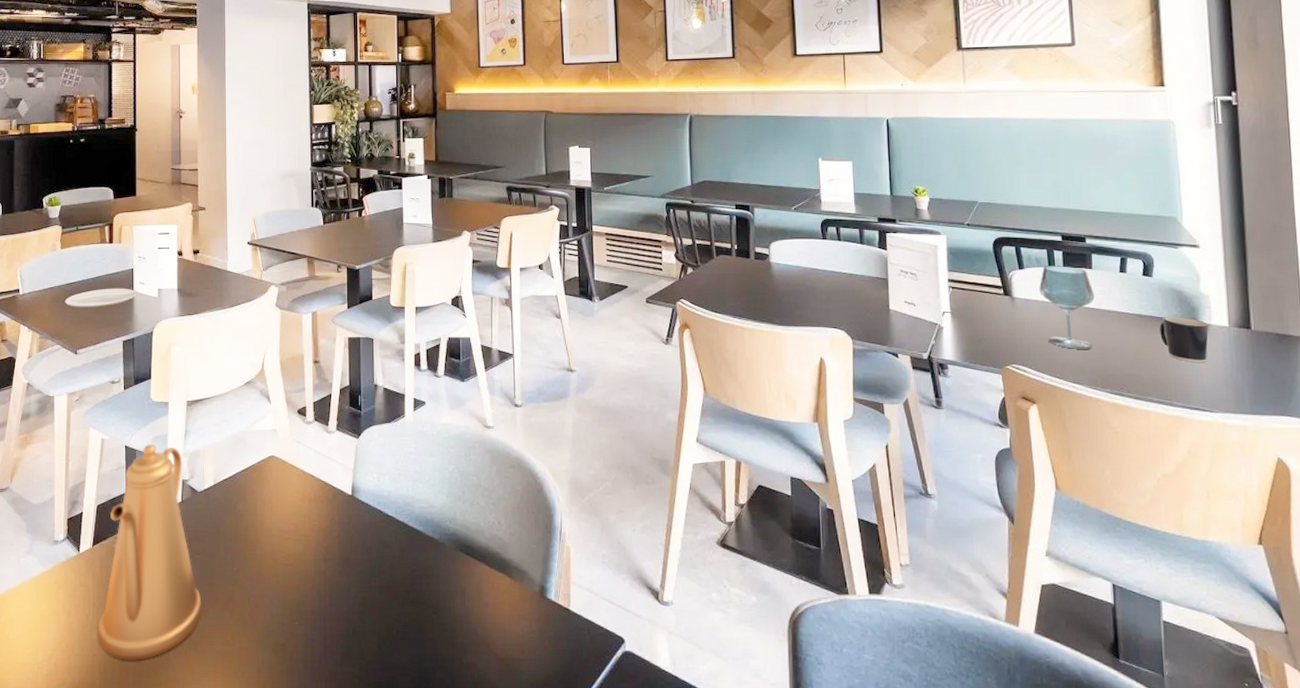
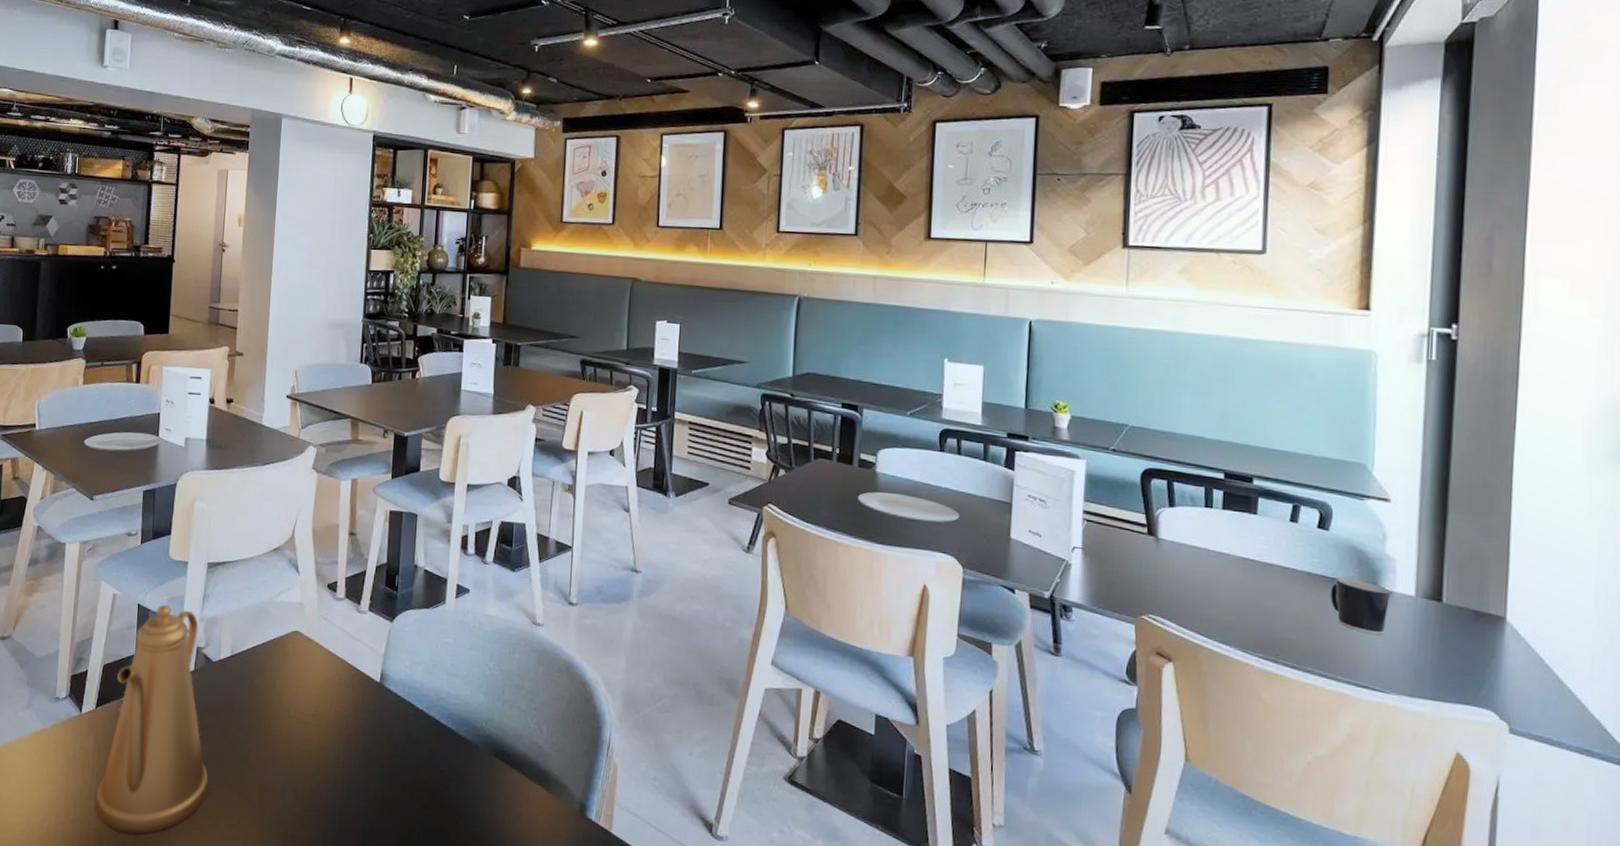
plate: none [757,280,845,303] -> present [858,492,960,523]
wine glass: present [1039,266,1094,349] -> none [1190,506,1256,606]

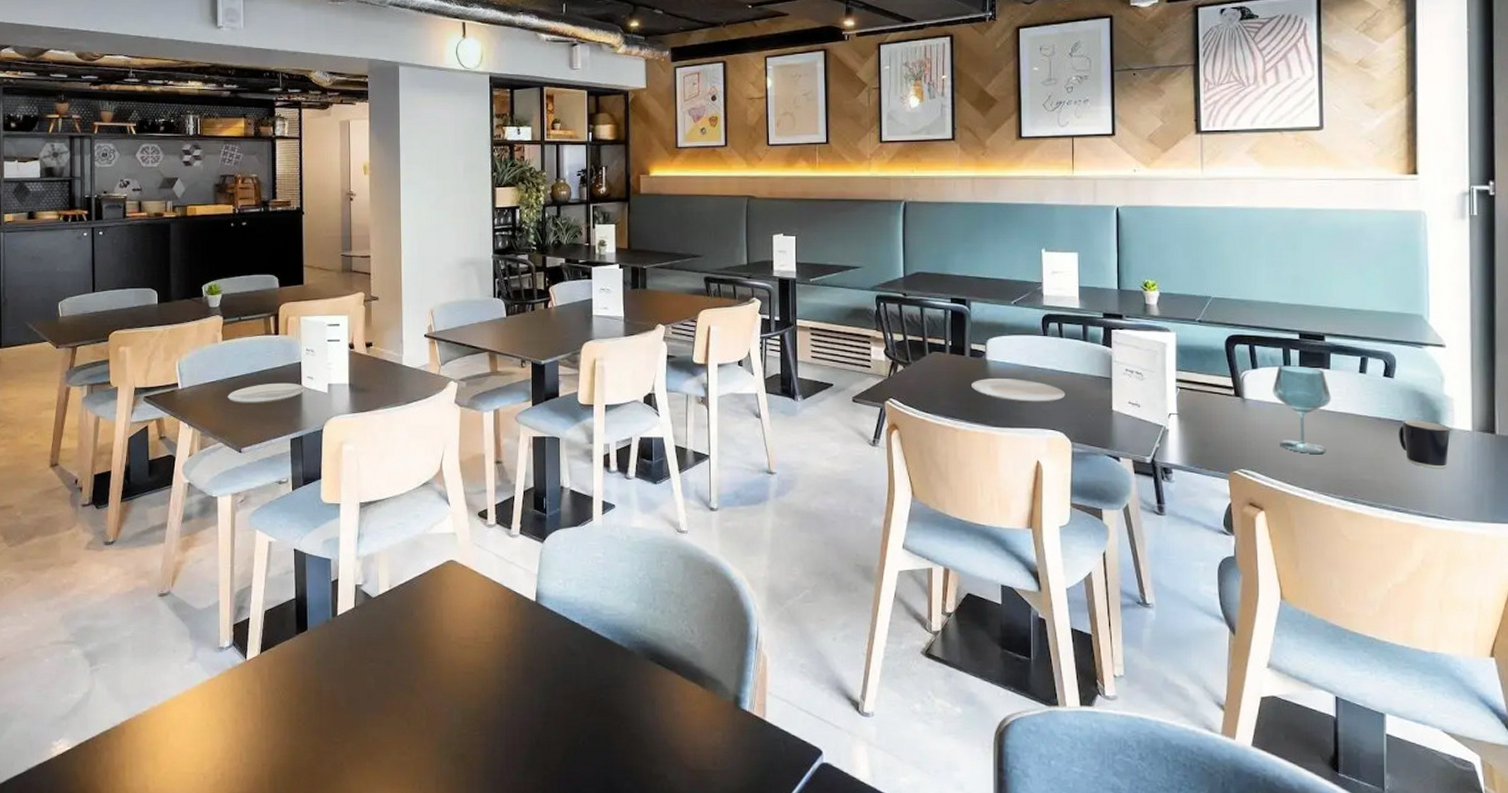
coffee pot: present [95,605,210,835] -> none [267,548,378,771]
wine glass: none [1190,506,1256,606] -> present [1273,365,1331,454]

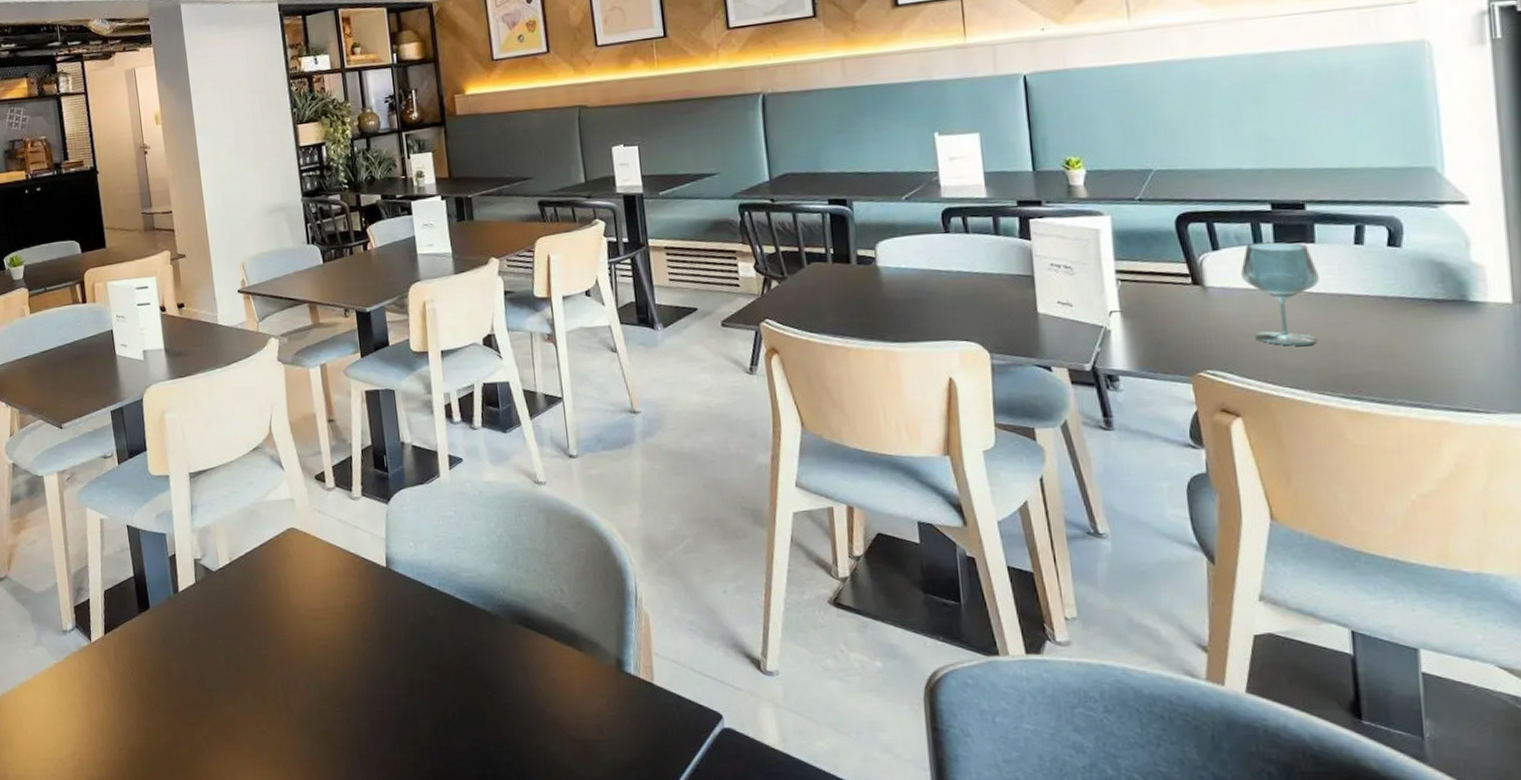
plate: present [227,383,305,404] -> none [41,352,120,378]
plate: present [972,379,1065,403] -> none [862,285,978,312]
mug: present [1399,419,1450,469] -> none [1413,294,1483,353]

